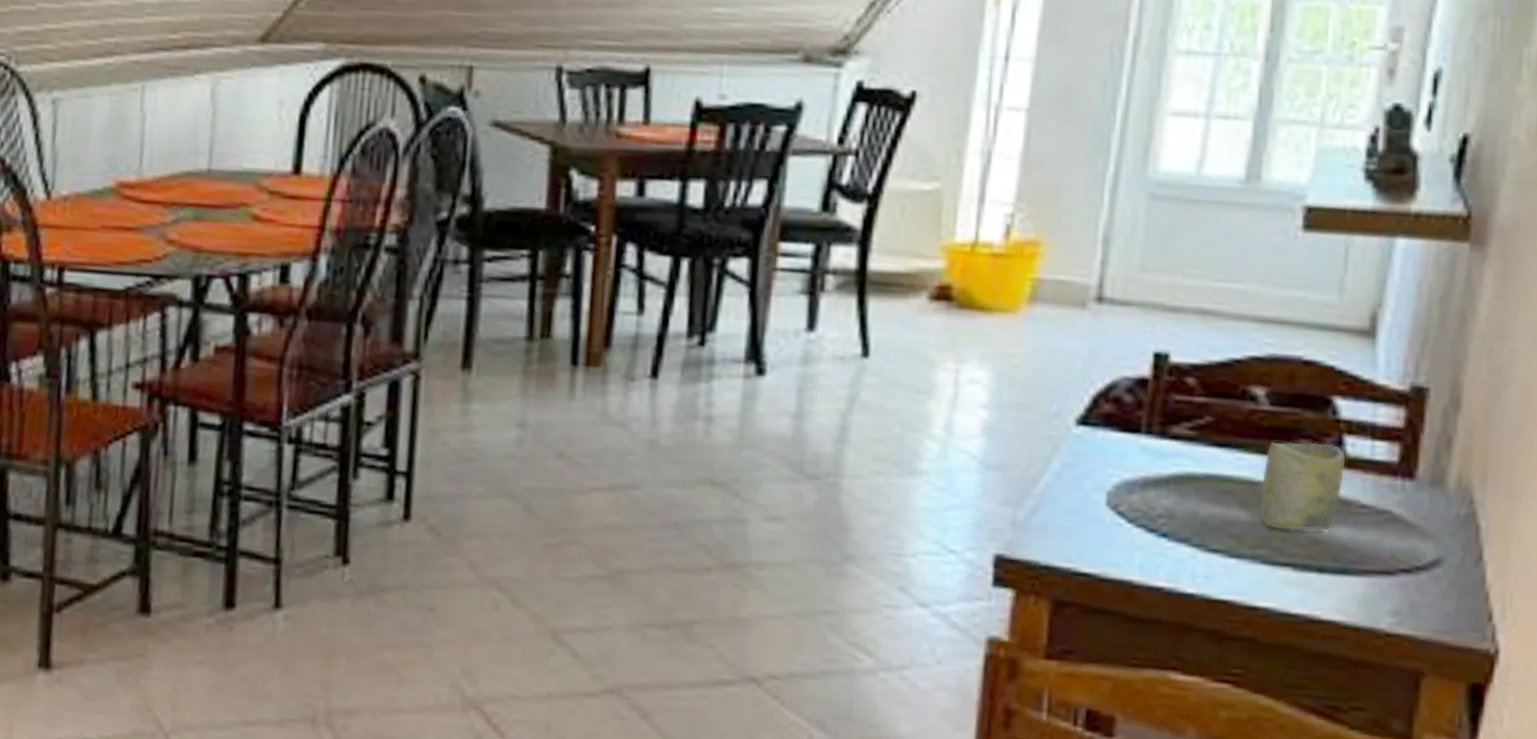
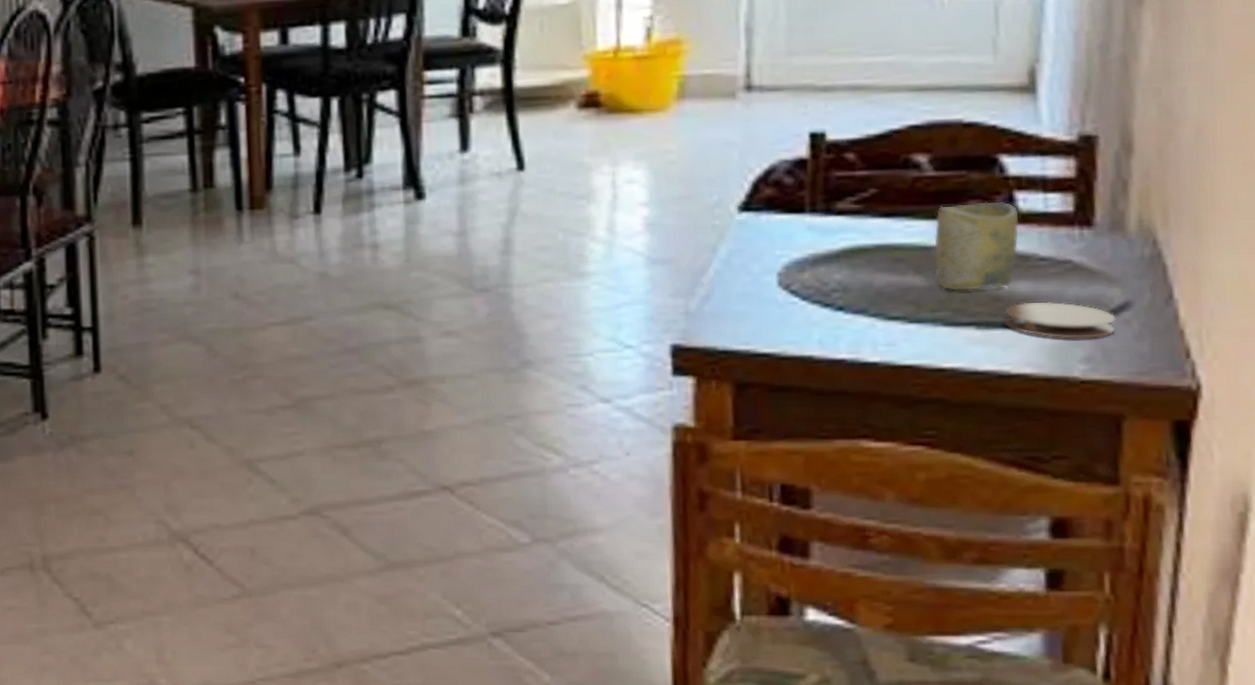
coaster: none [1321,548,1426,593] -> present [1005,301,1116,339]

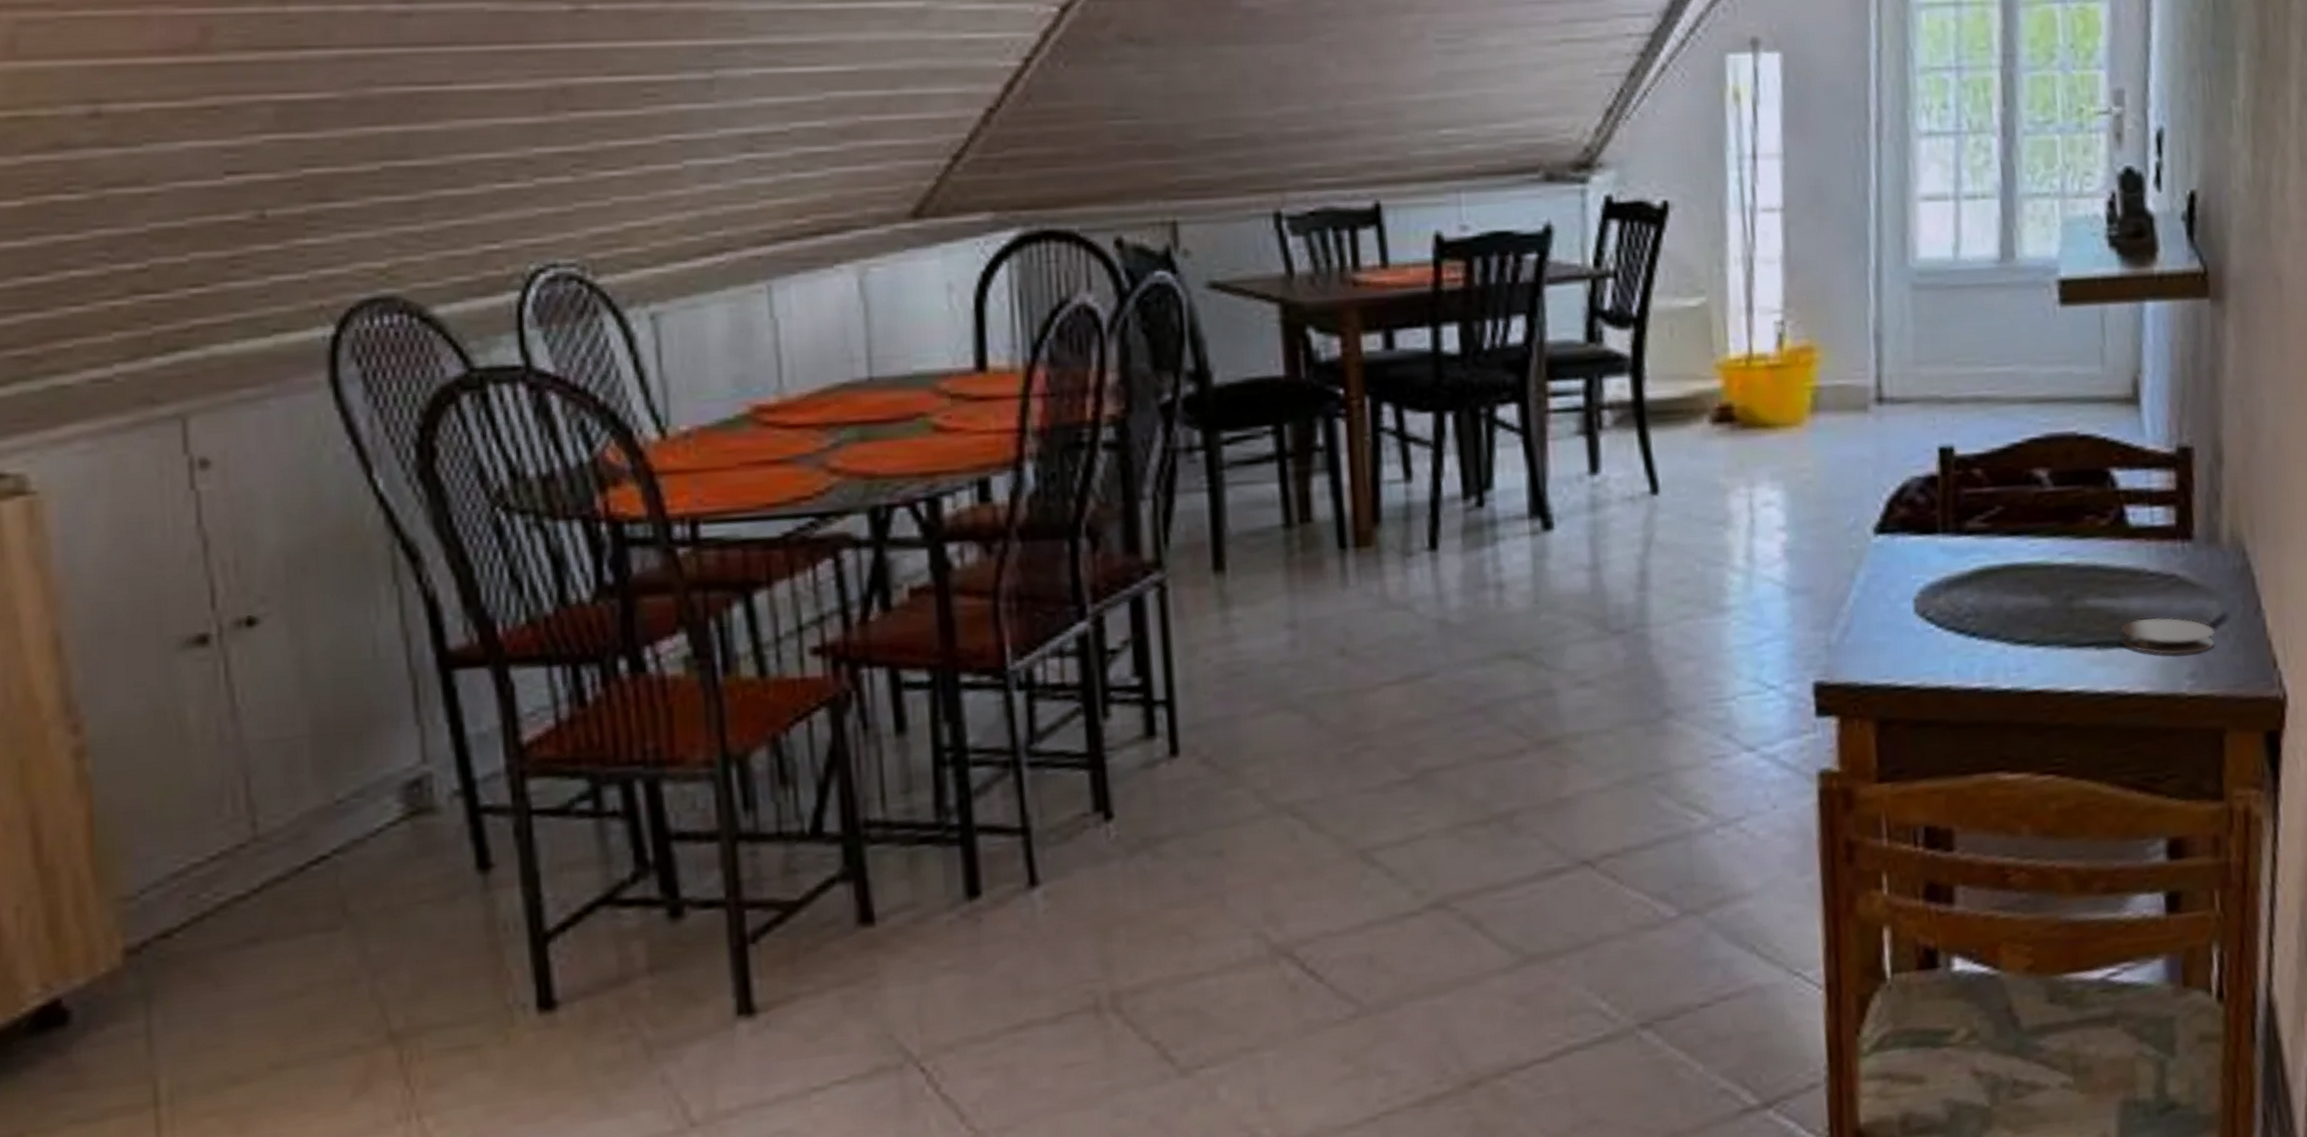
cup: present [934,201,1020,291] -> none [2056,516,2130,611]

